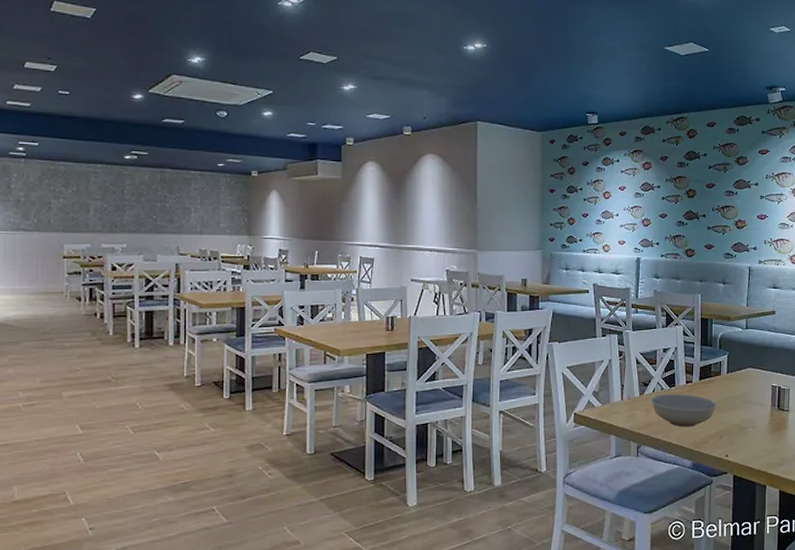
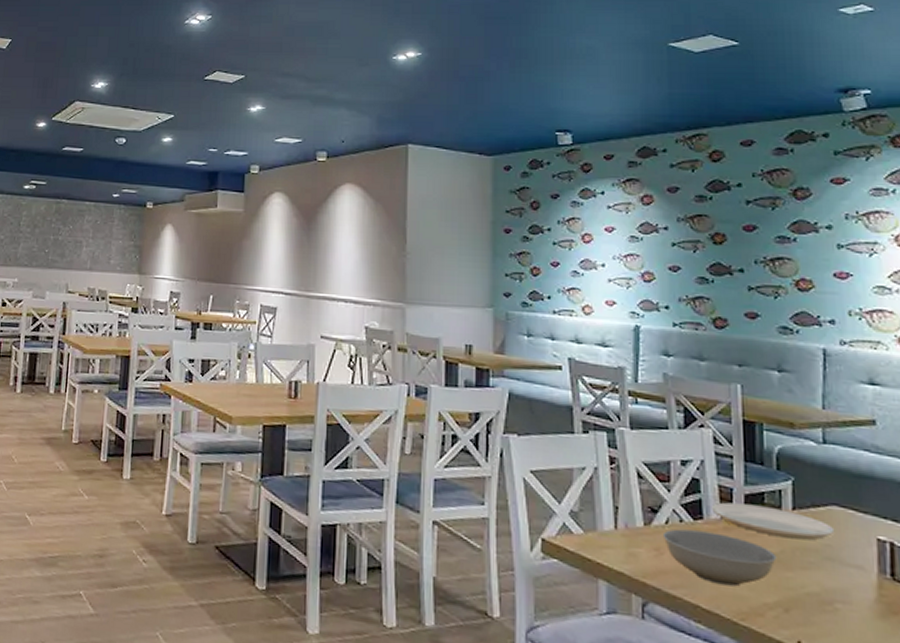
plate: none [680,373,750,392] -> present [711,502,835,541]

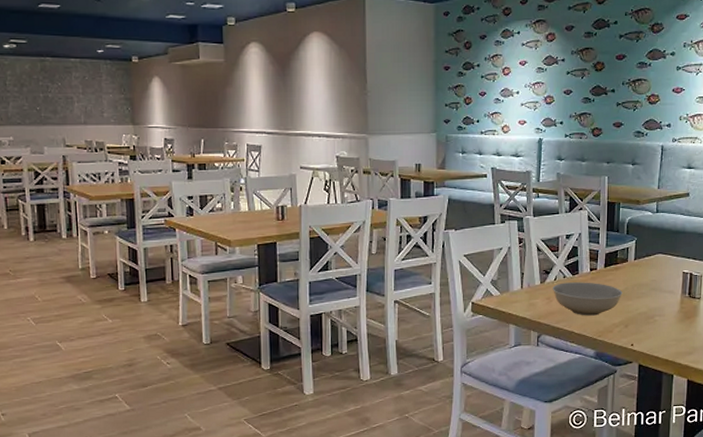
plate: present [711,502,835,541] -> none [584,259,659,280]

